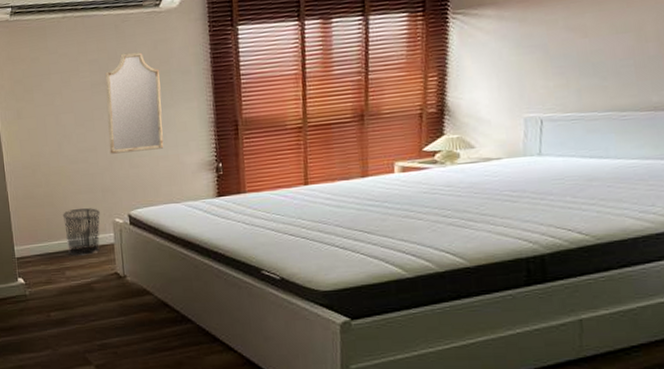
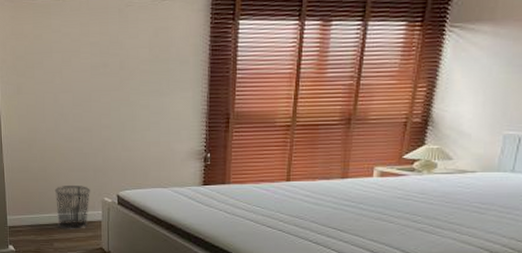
home mirror: present [104,52,164,154] -> none [104,38,159,136]

